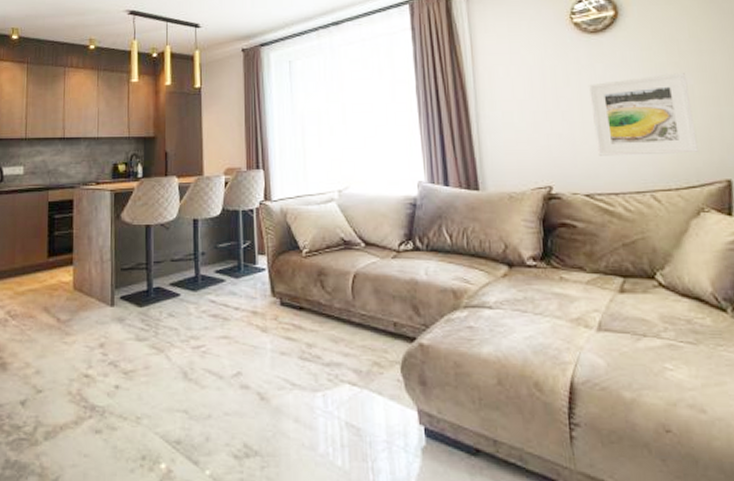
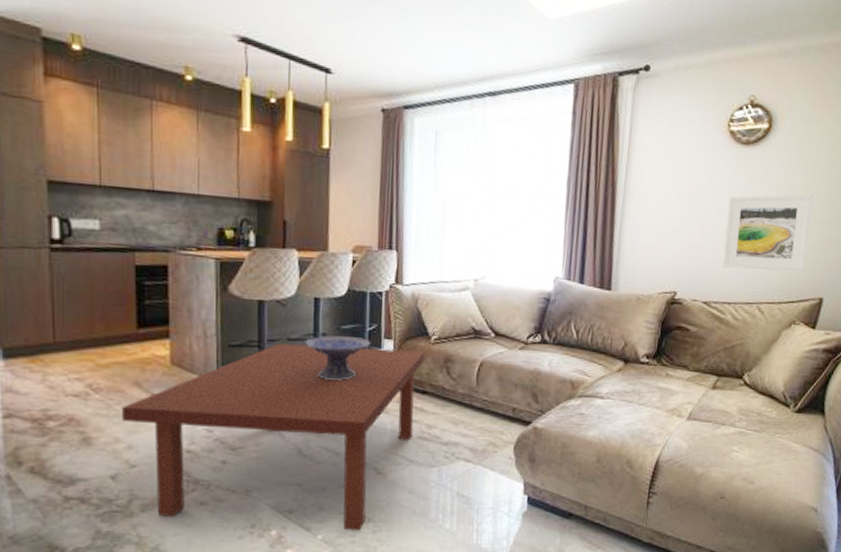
coffee table: none [32,264,299,466] -> present [121,343,426,531]
decorative bowl: none [186,255,246,299] -> present [305,335,371,380]

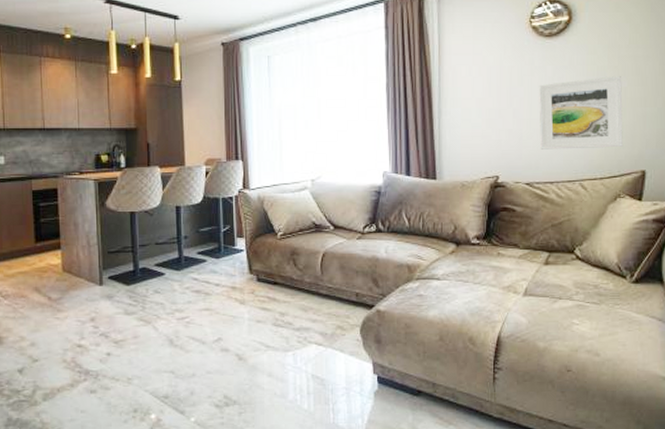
coffee table: present [121,343,426,531] -> none [24,246,274,413]
decorative bowl: present [305,335,371,380] -> none [170,238,226,277]

